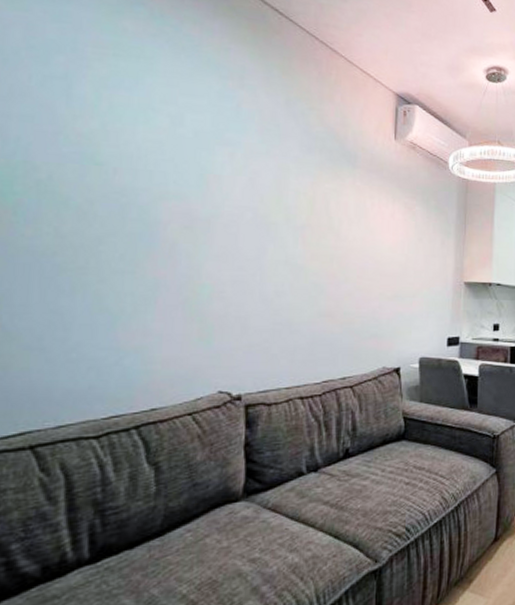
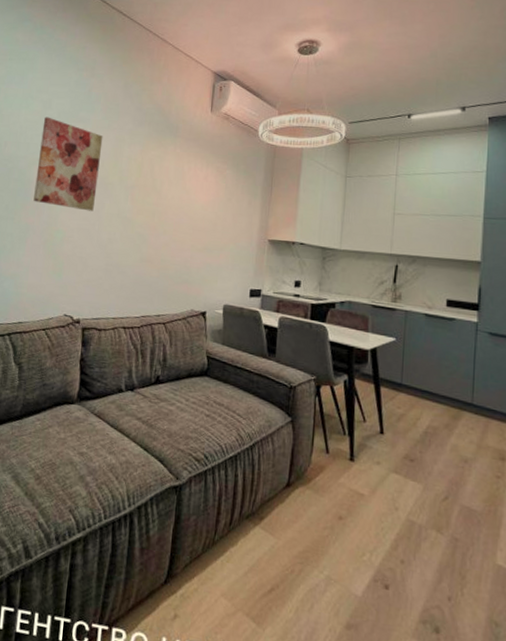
wall art: none [164,136,261,259] -> present [33,116,103,212]

